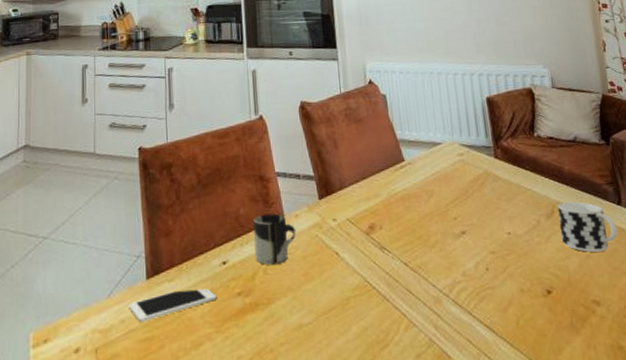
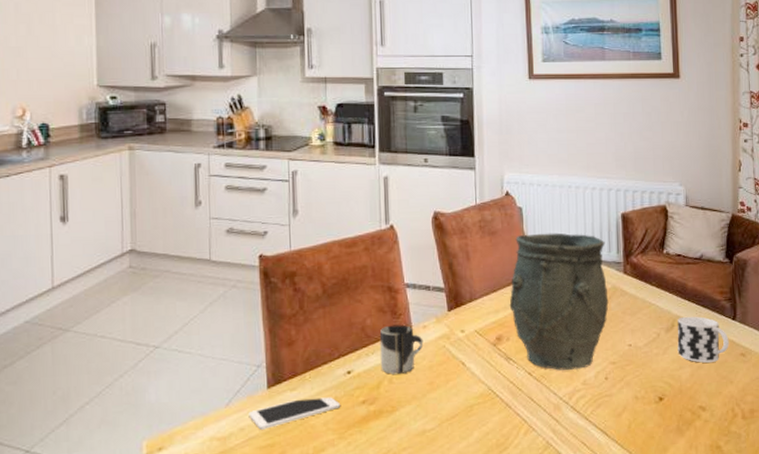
vase: none [380,118,482,261] -> present [509,233,609,371]

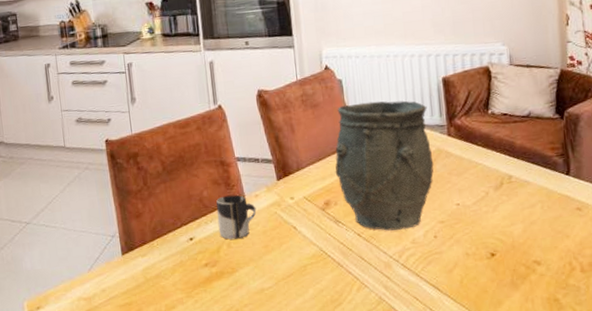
cell phone: present [248,397,340,430] -> none [108,261,186,291]
cup: present [677,316,729,363] -> none [507,173,563,219]

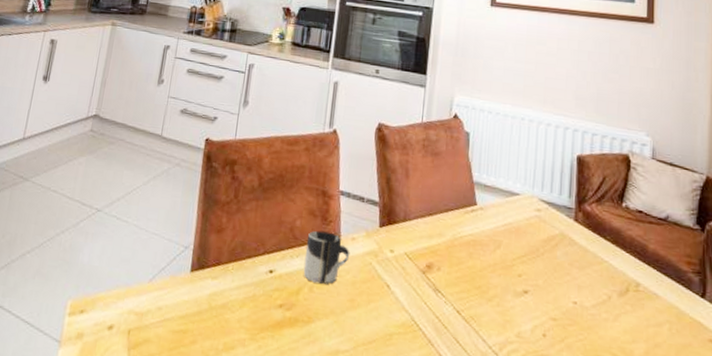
vase: present [335,100,434,231] -> none [444,160,557,319]

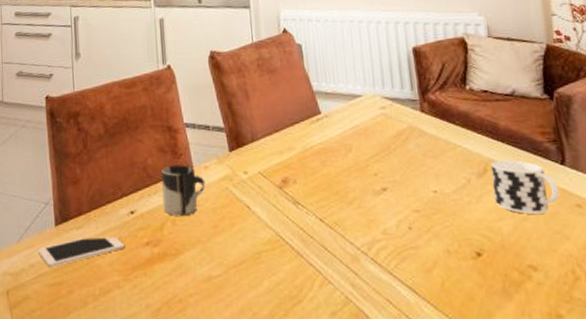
cell phone: none [168,288,257,314] -> present [38,237,124,267]
cup: none [631,282,695,343] -> present [491,159,560,214]

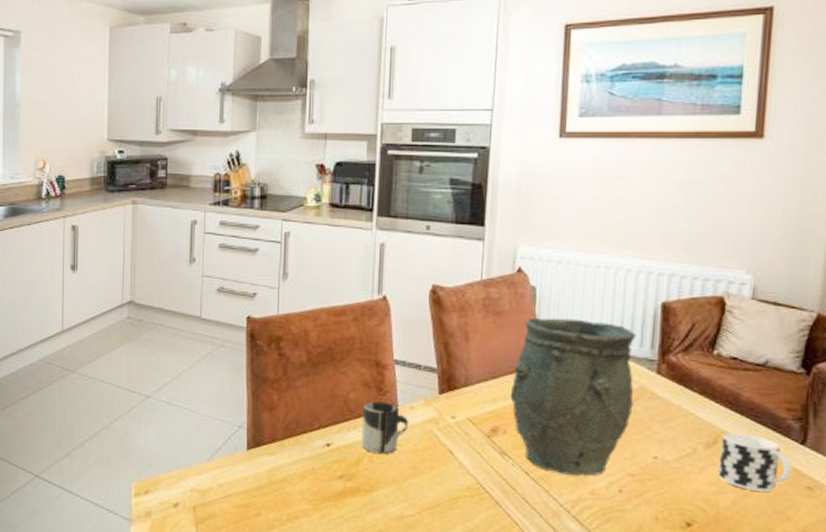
cell phone: present [38,237,124,267] -> none [228,464,317,489]
vase: none [294,69,406,218] -> present [510,317,637,476]

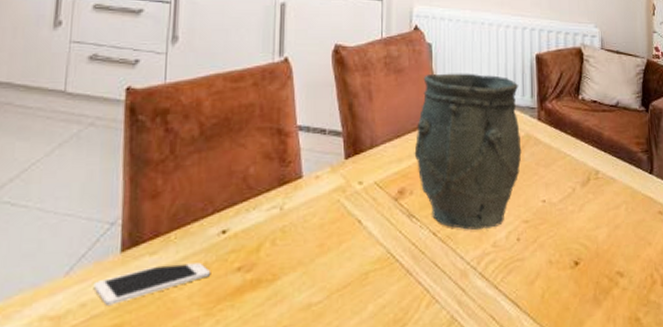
cell phone: none [228,464,317,489] -> present [93,262,210,306]
cup: present [361,402,409,454] -> none [262,174,315,234]
cup: present [718,432,792,492] -> none [593,169,647,222]

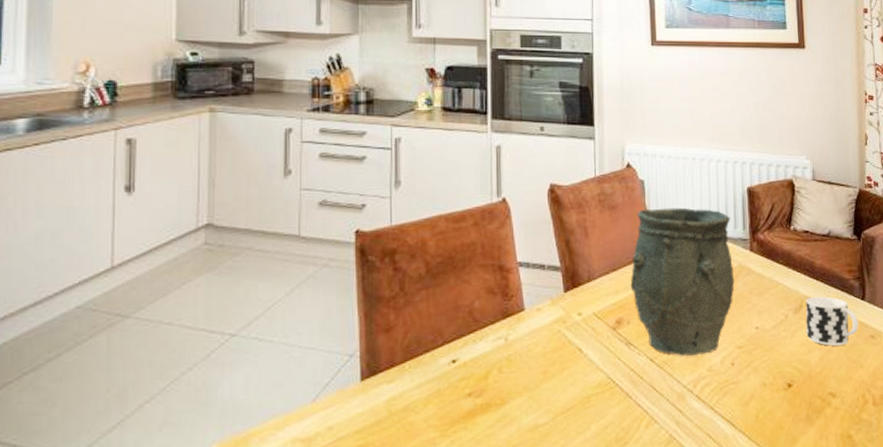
cell phone: present [93,262,210,306] -> none [338,389,443,429]
cup: none [593,169,647,222] -> present [805,296,859,346]

